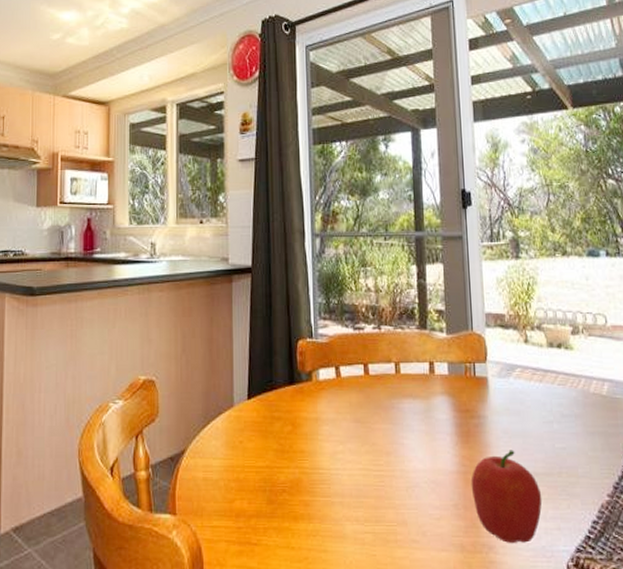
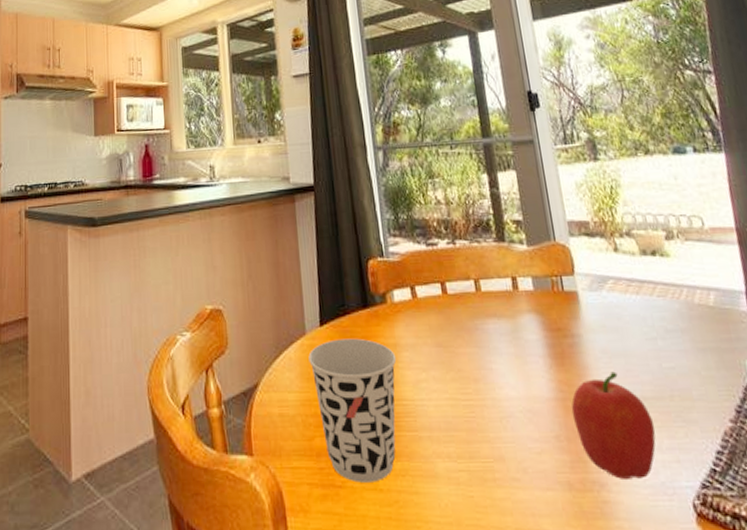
cup: none [235,411,317,541] -> present [308,338,397,483]

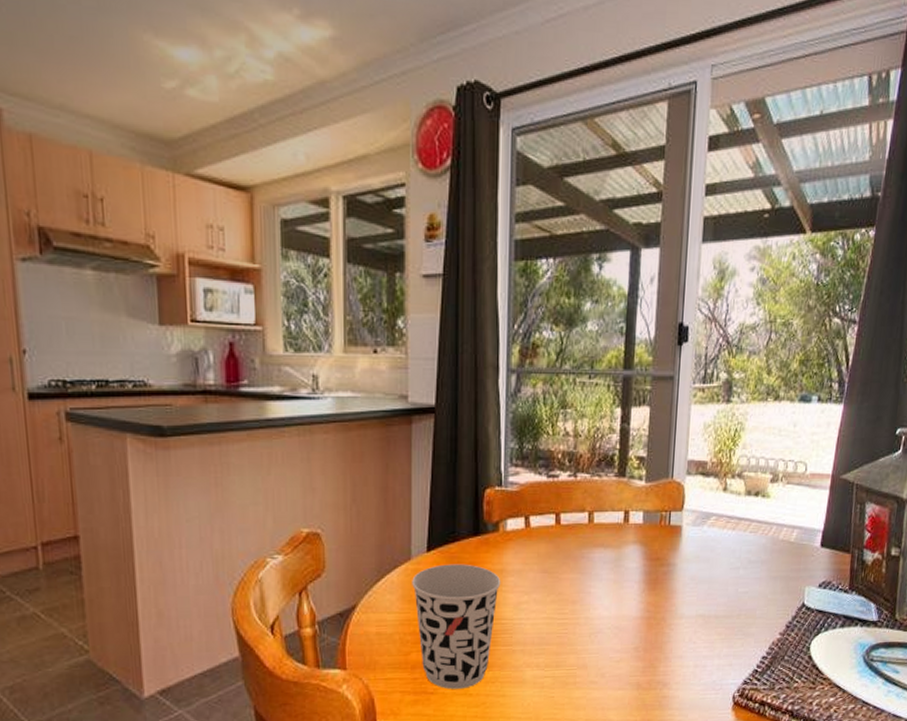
fruit: present [571,371,656,479] -> none [653,595,719,680]

